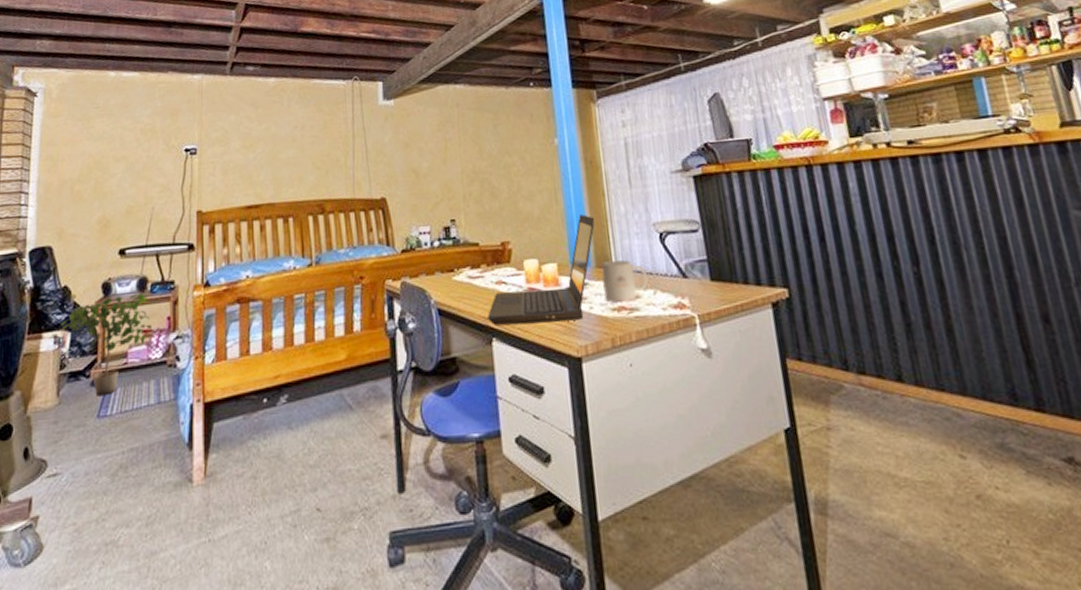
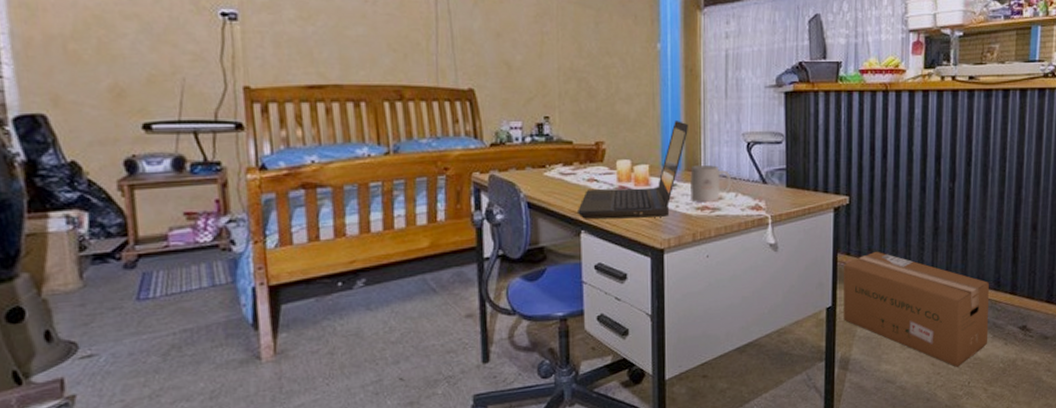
potted plant: present [61,293,153,397] -> none [73,173,198,279]
box: none [797,355,1021,517] -> present [844,251,989,367]

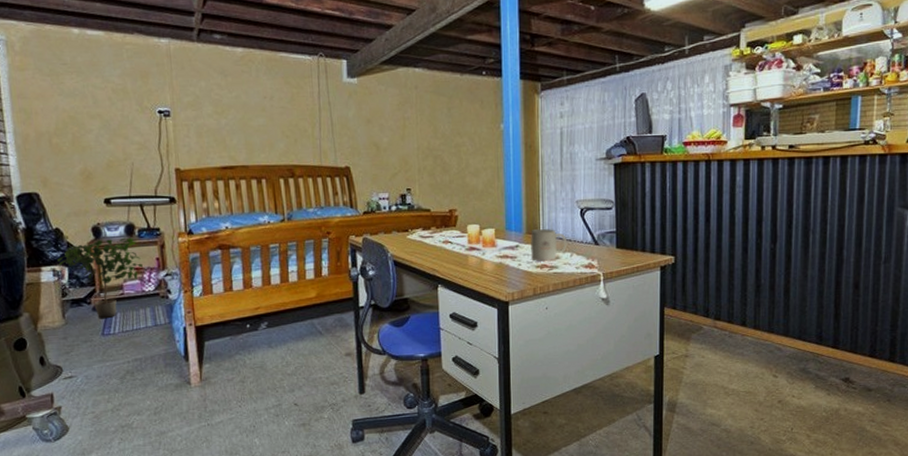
potted plant: none [73,173,198,279] -> present [57,237,144,319]
laptop computer: present [578,121,688,219] -> none [435,190,528,275]
box: present [844,251,989,367] -> none [670,306,811,414]

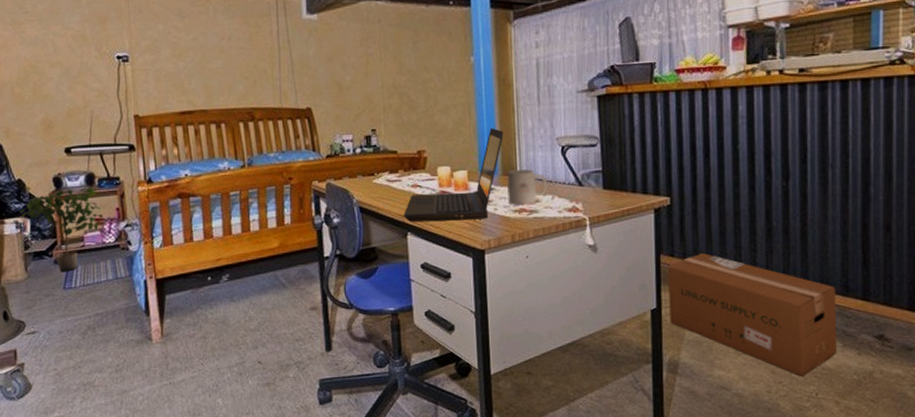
laptop computer: none [435,190,528,275] -> present [404,128,503,222]
box: none [670,306,811,414] -> present [668,252,837,377]

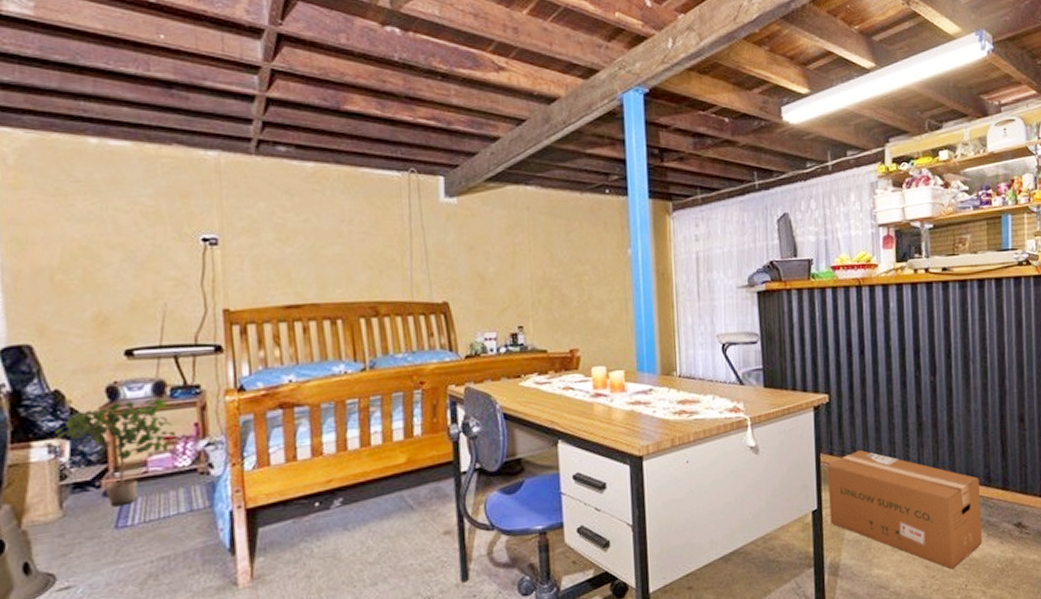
laptop computer: present [404,128,503,222] -> none [554,325,662,428]
mug: present [506,169,547,205] -> none [665,368,708,407]

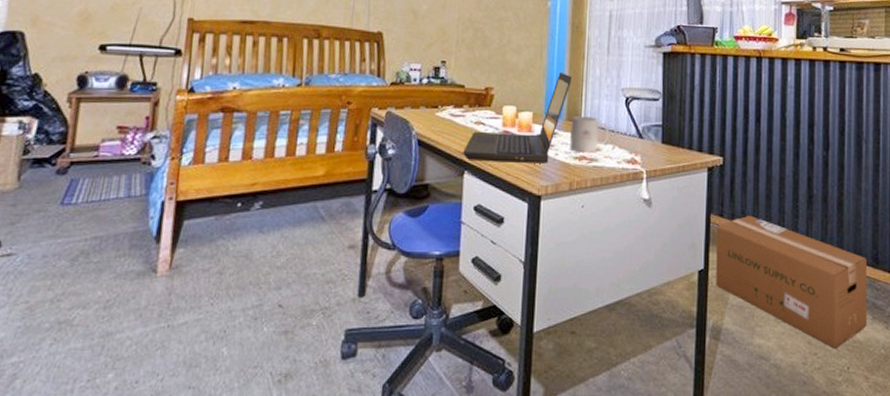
potted plant: present [55,398,177,507] -> none [27,90,129,185]
laptop computer: none [554,325,662,428] -> present [463,73,571,163]
mug: none [665,368,708,407] -> present [569,116,609,152]

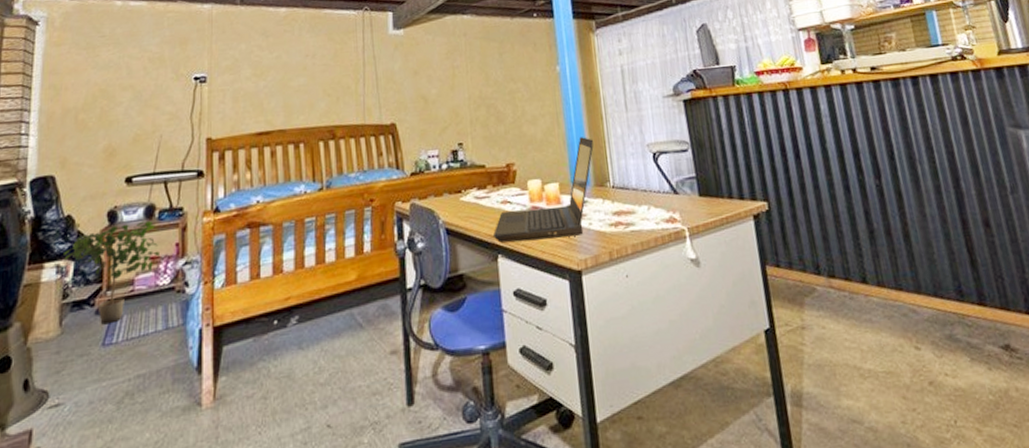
potted plant: none [27,90,129,185] -> present [64,220,161,325]
mug: present [569,116,609,152] -> none [599,178,642,218]
box: present [716,215,867,349] -> none [775,261,966,401]

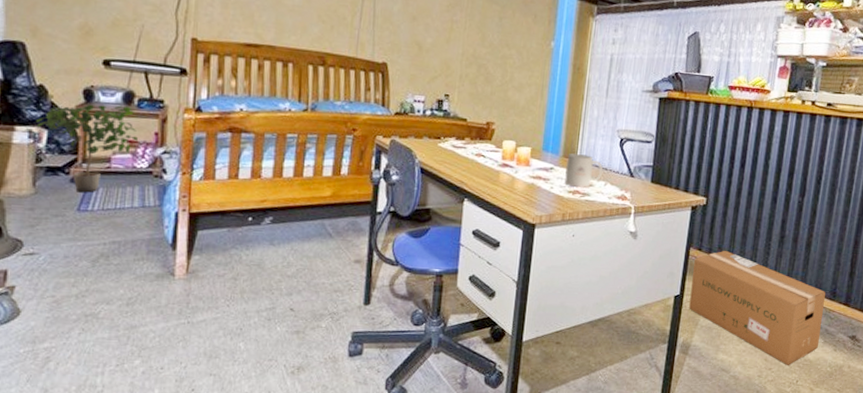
laptop computer: present [493,137,594,243] -> none [463,112,570,196]
mug: none [599,178,642,218] -> present [564,153,603,188]
box: none [775,261,966,401] -> present [689,250,826,365]

